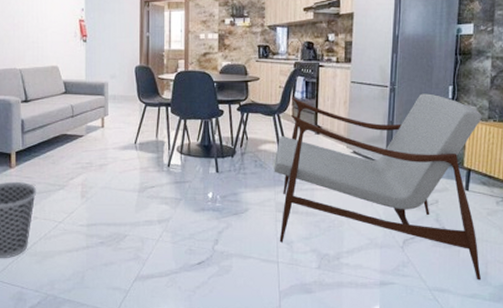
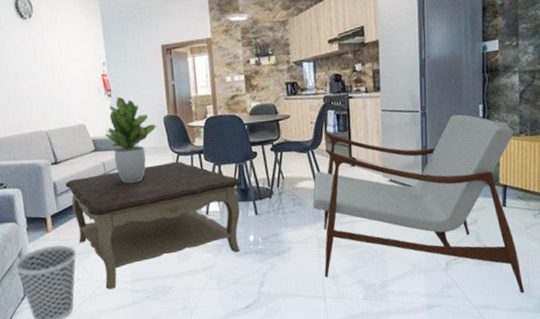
coffee table: none [32,111,206,231] -> present [65,161,242,290]
potted plant: none [77,43,128,128] -> present [105,96,157,183]

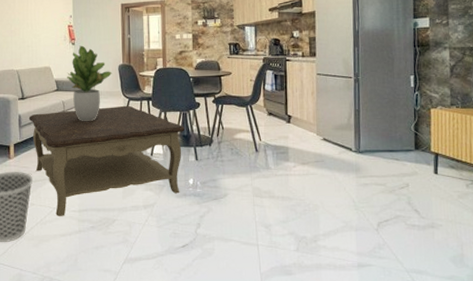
armchair: present [312,114,525,294] -> none [249,83,459,262]

